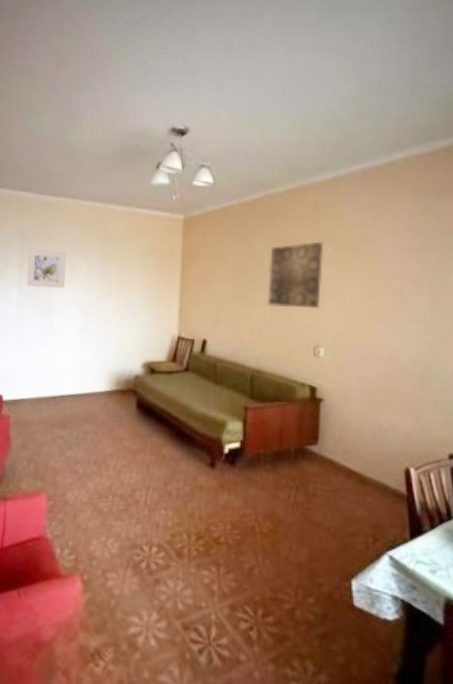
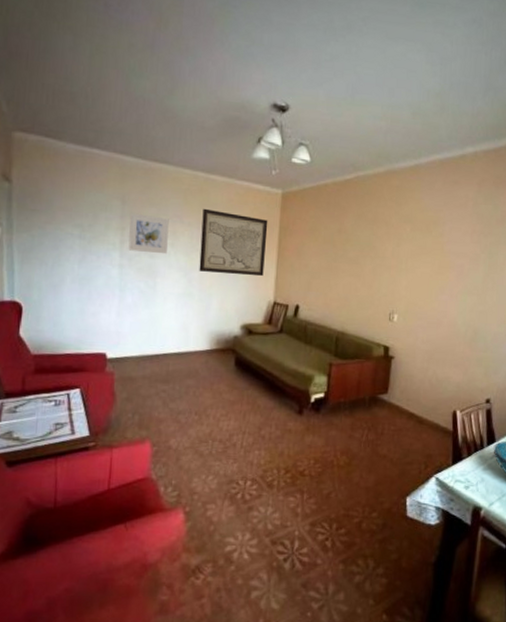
wall art: none [97,239,170,309] -> present [199,208,268,277]
wall art: present [268,241,323,309] -> none [353,221,402,281]

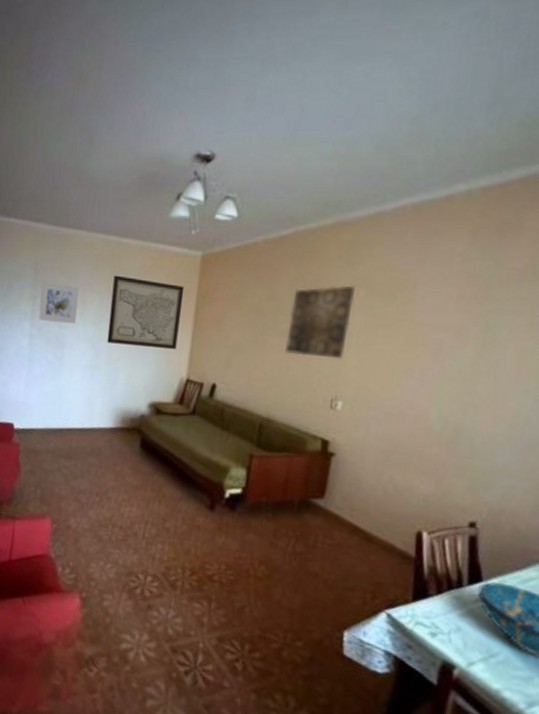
wall art: none [353,221,402,281] -> present [285,285,355,360]

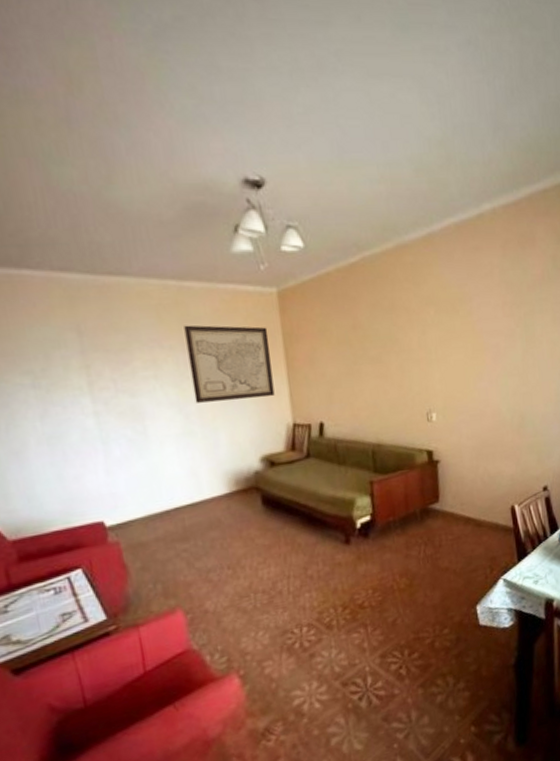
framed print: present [38,282,79,325] -> none [91,344,151,393]
wall art: present [285,285,355,360] -> none [374,305,428,379]

